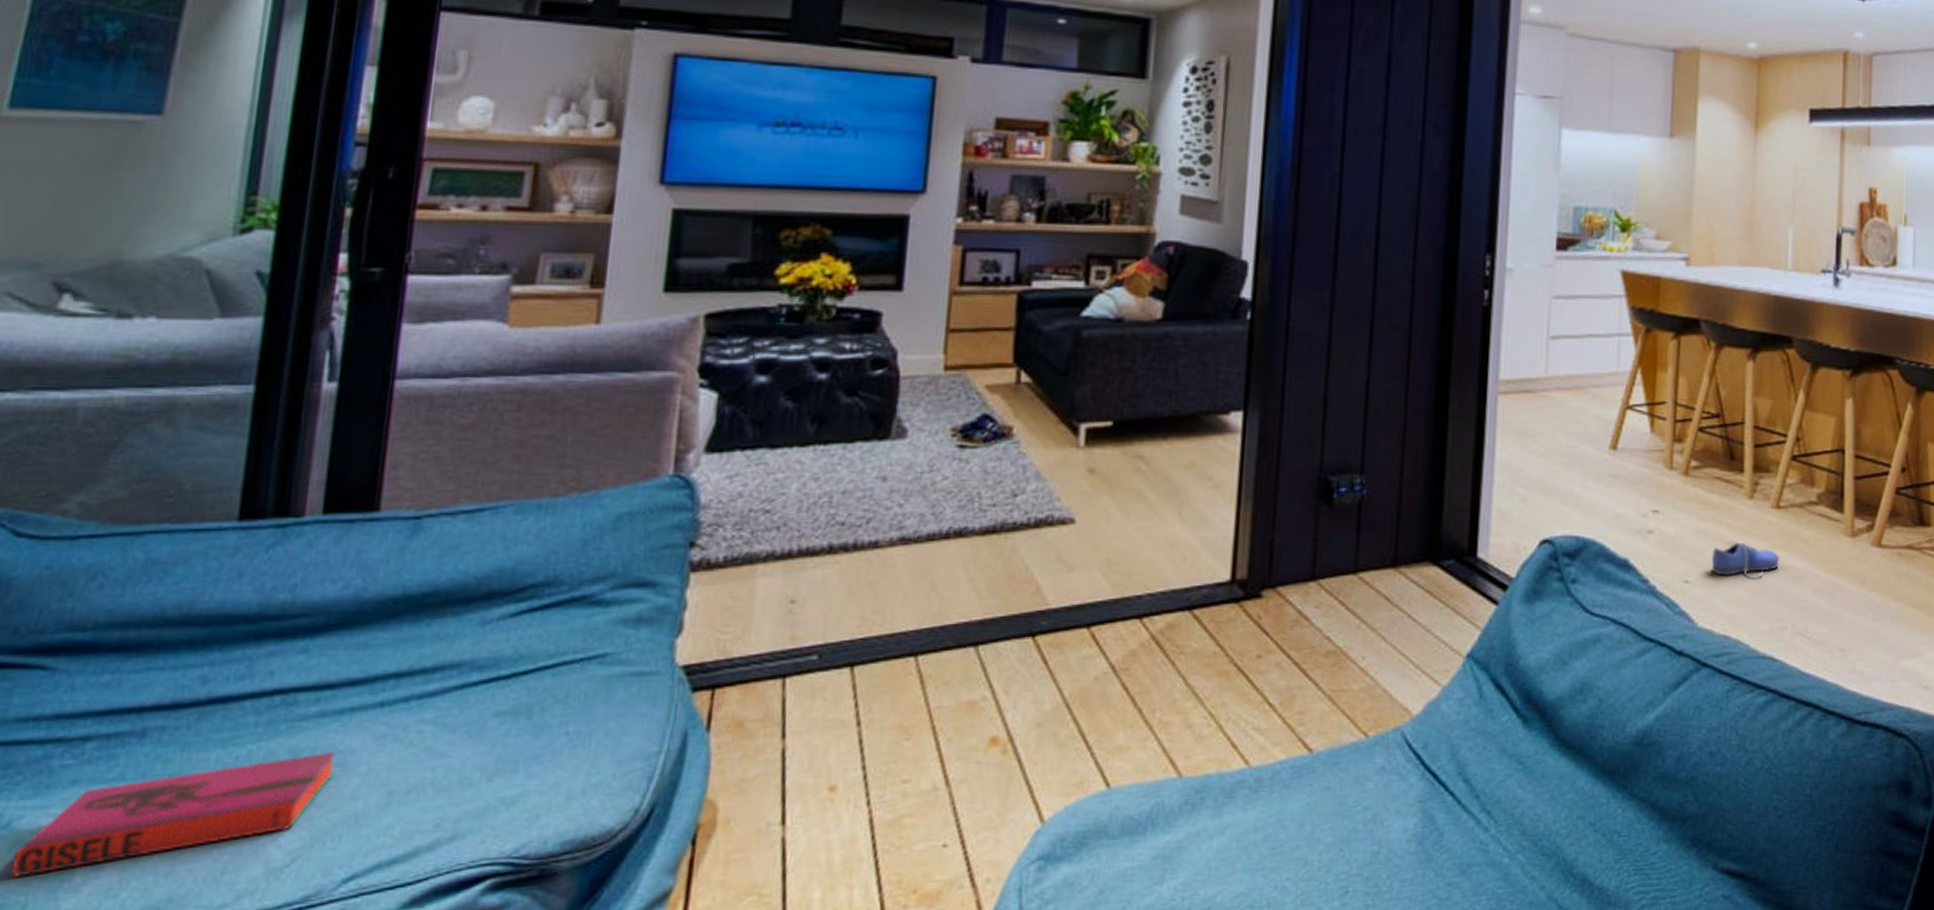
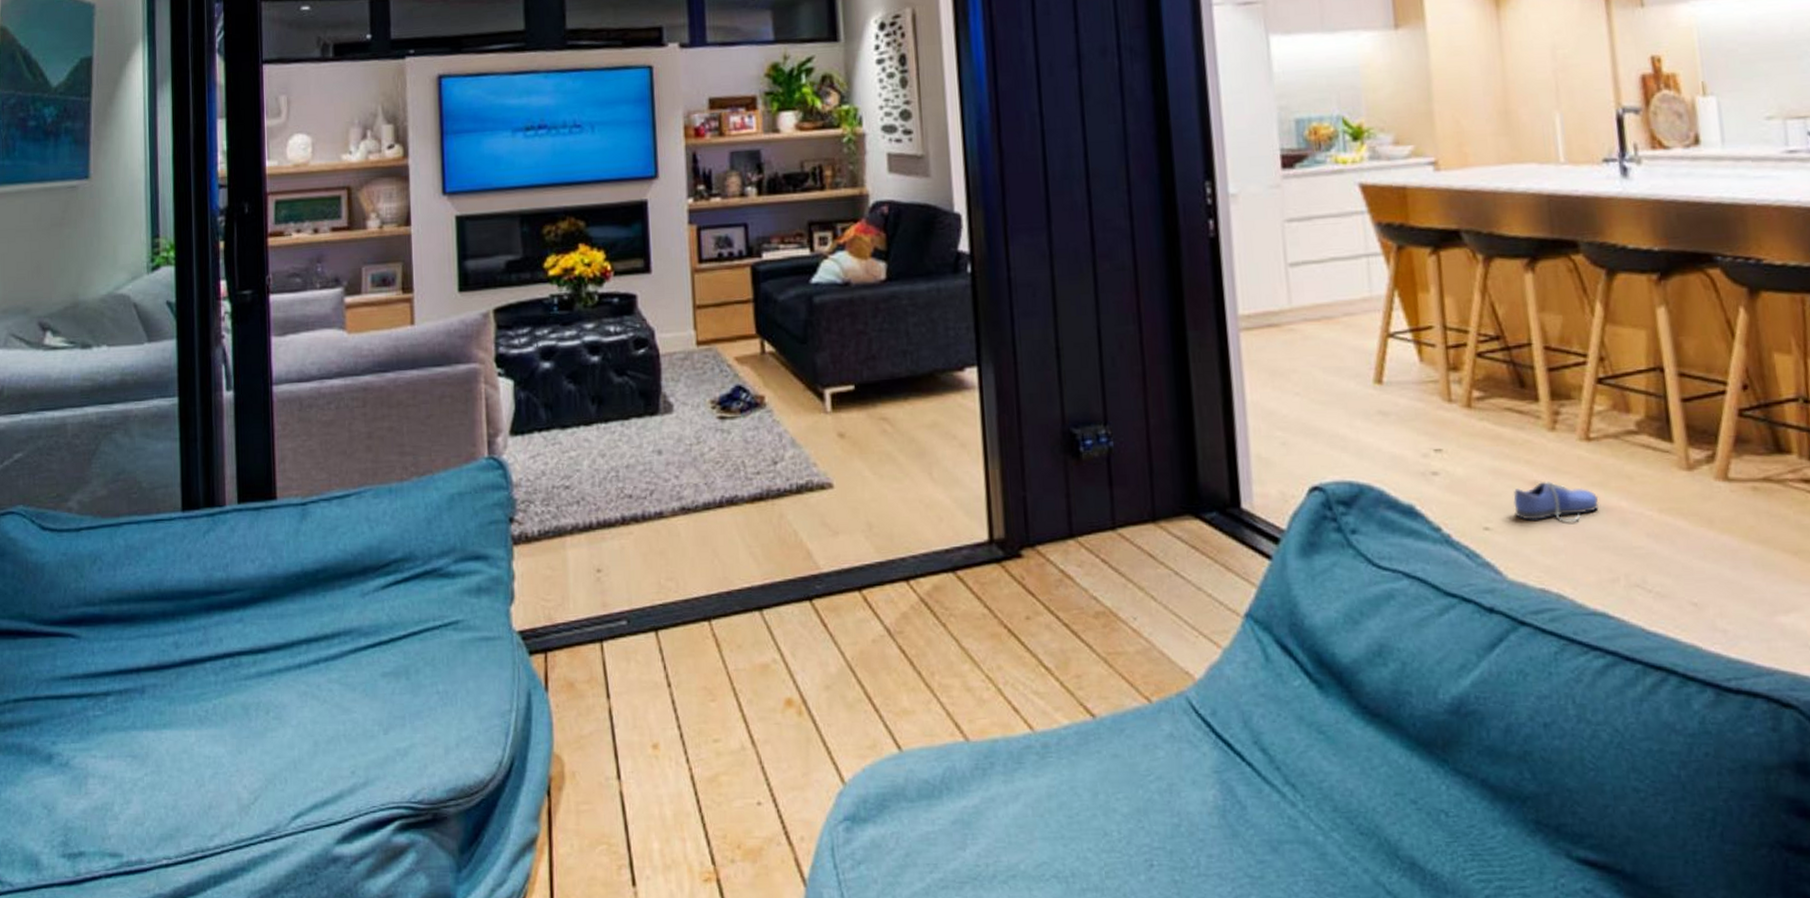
hardback book: present [10,751,337,877] -> none [73,706,275,806]

